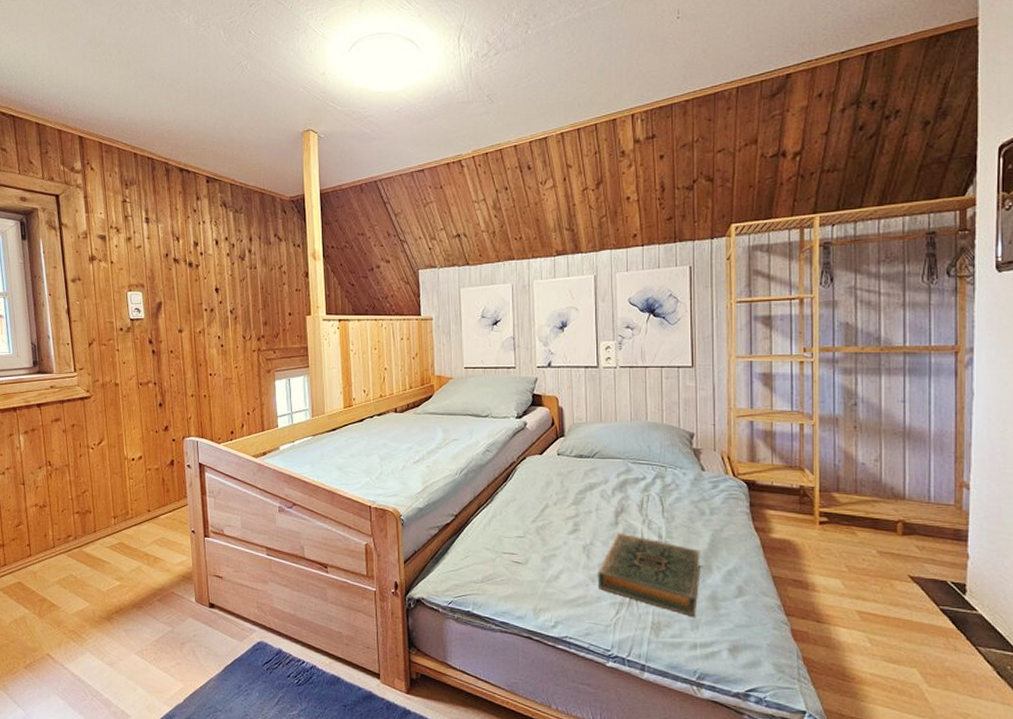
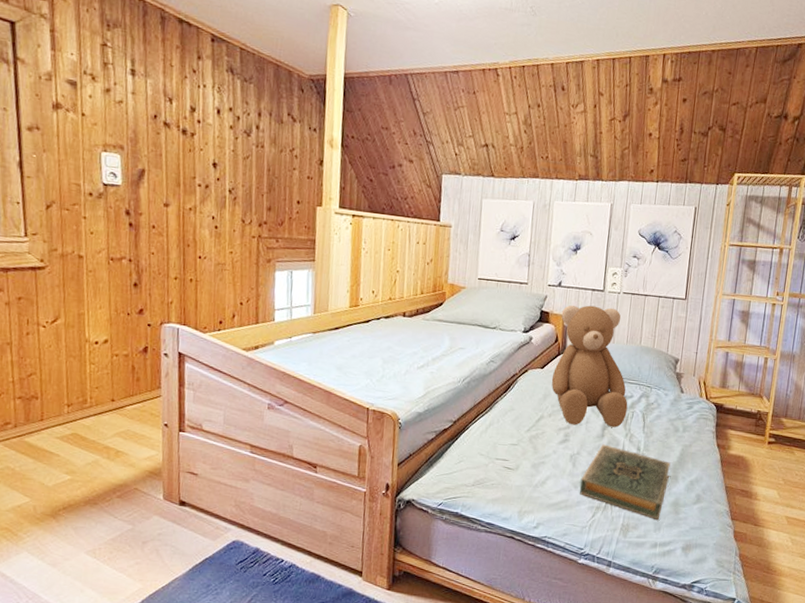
teddy bear: none [552,384,641,514] -> present [551,305,628,428]

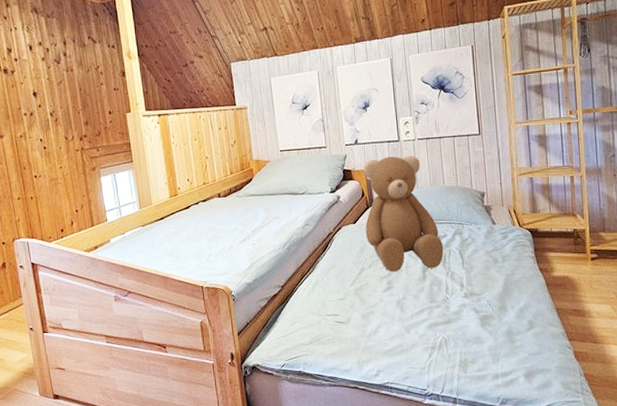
hardback book: present [579,444,671,520] -> none [411,285,498,351]

